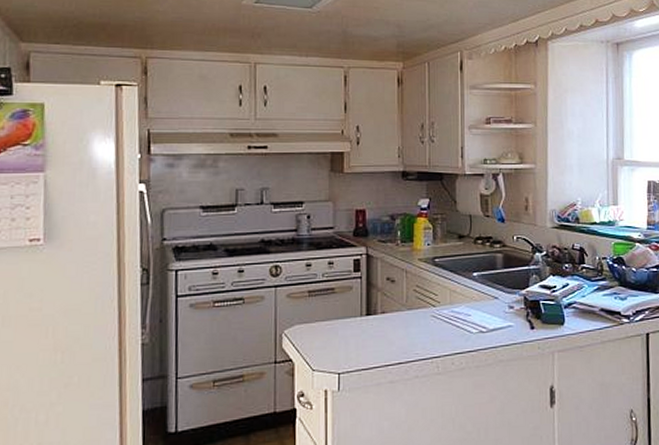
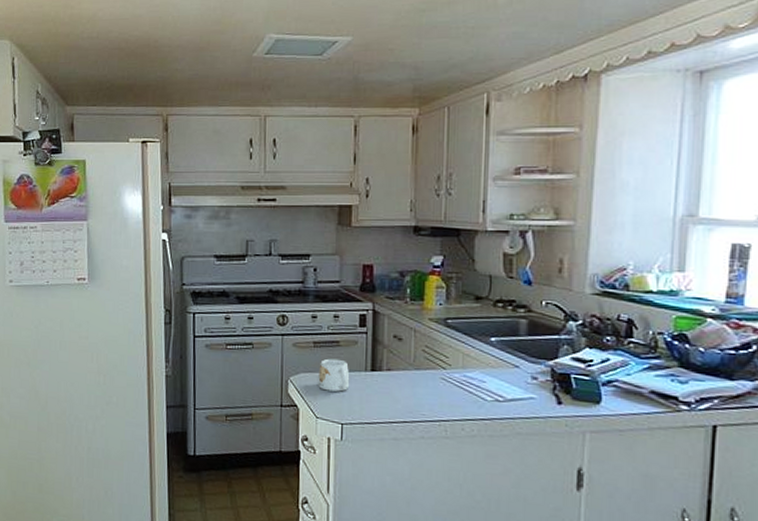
mug: none [314,306,346,341] -> present [318,358,350,392]

